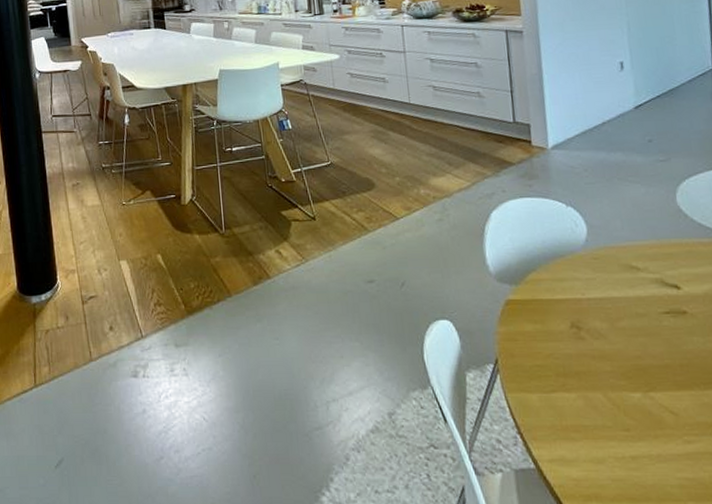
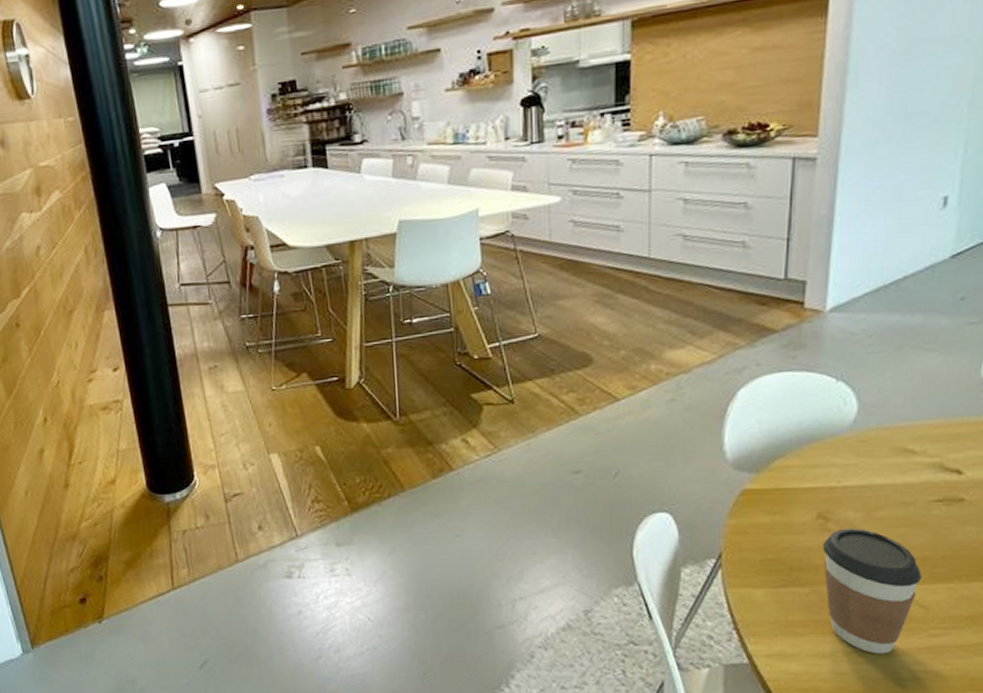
coffee cup: none [579,337,667,460] -> present [822,528,922,654]

